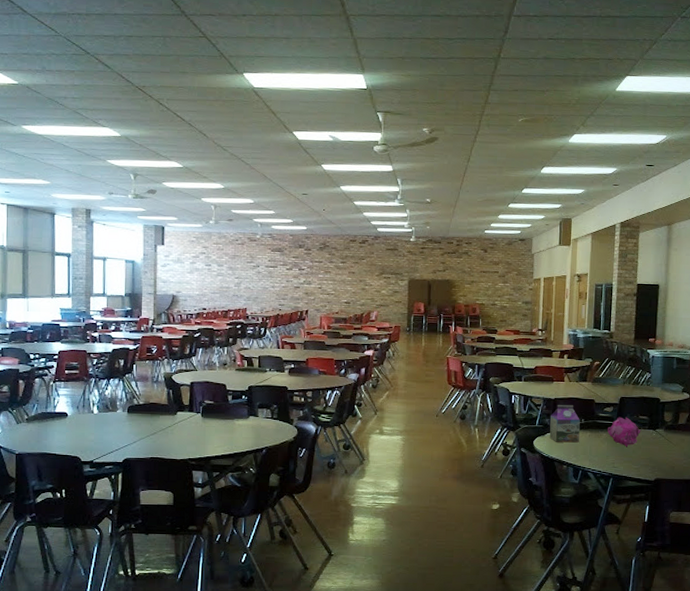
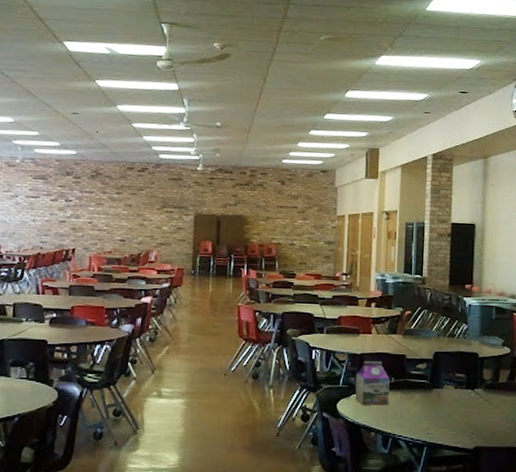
crumpled paper: present [608,417,641,447] -> none [421,374,458,410]

